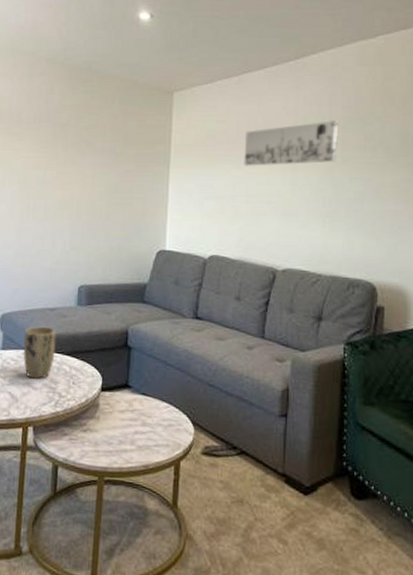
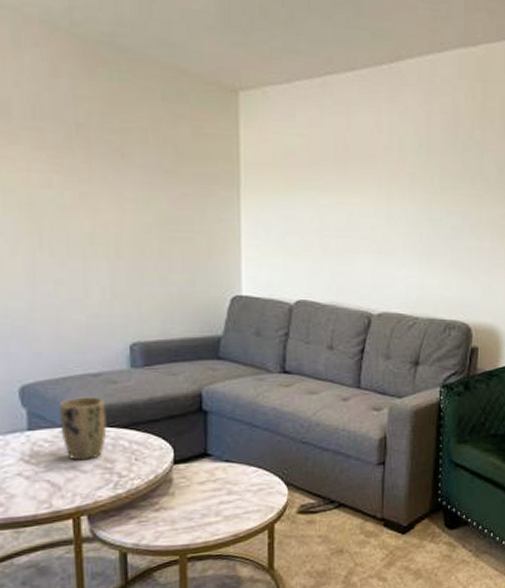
wall art: present [244,121,339,166] -> none [331,143,437,194]

